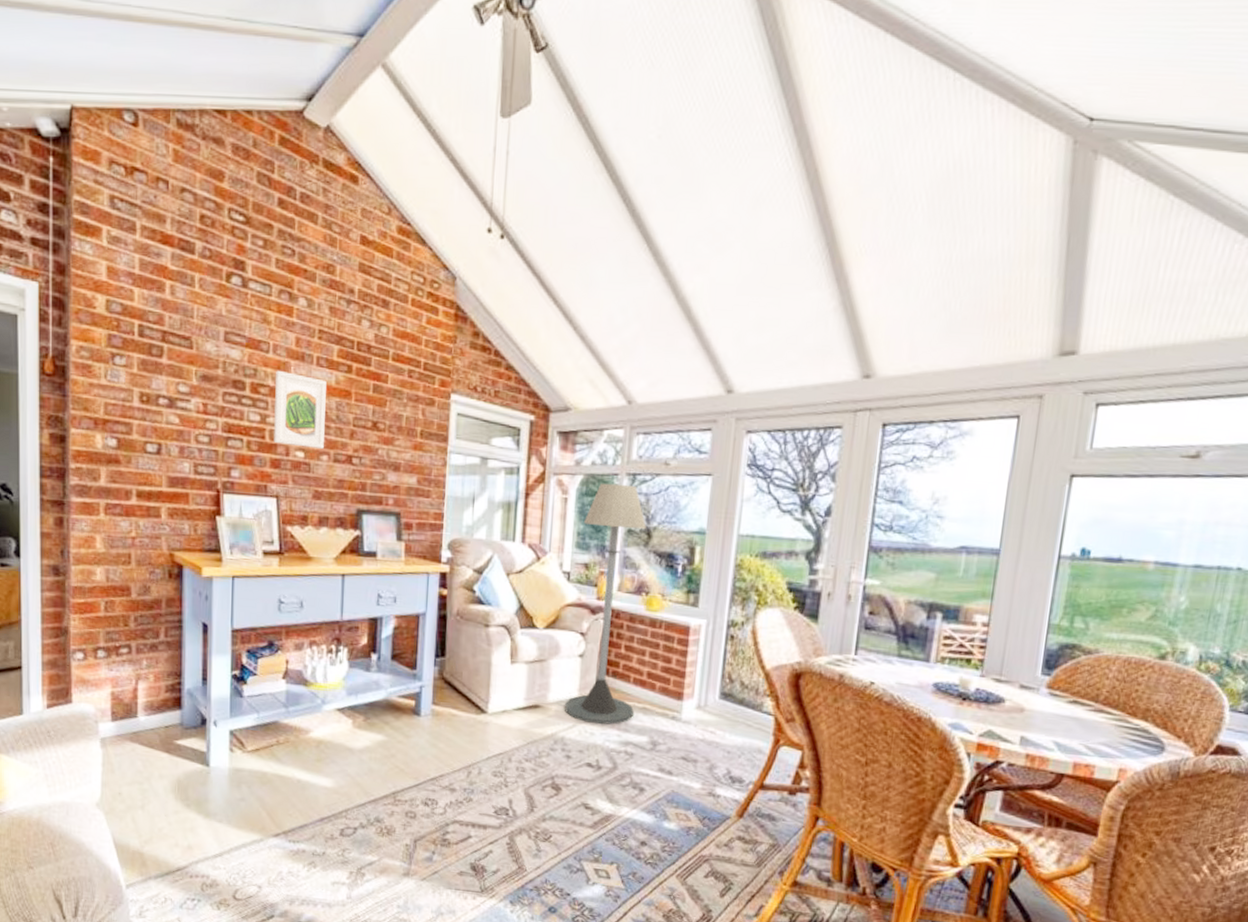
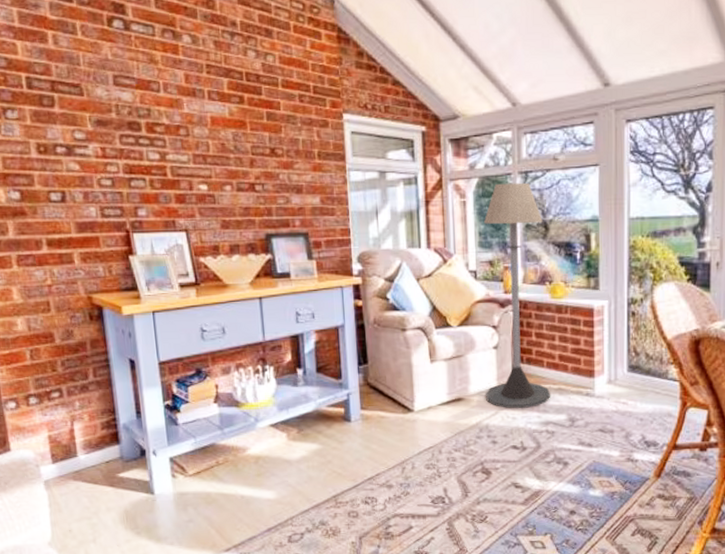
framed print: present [274,370,326,449] -> none [169,108,226,180]

